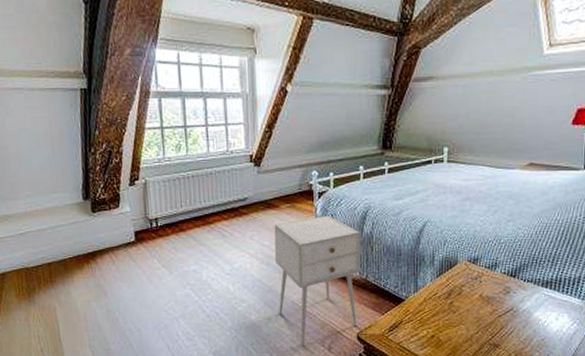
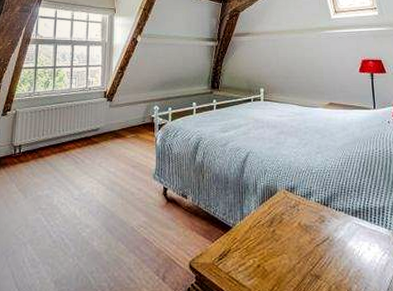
nightstand: present [274,215,360,345] -> none [119,144,193,274]

